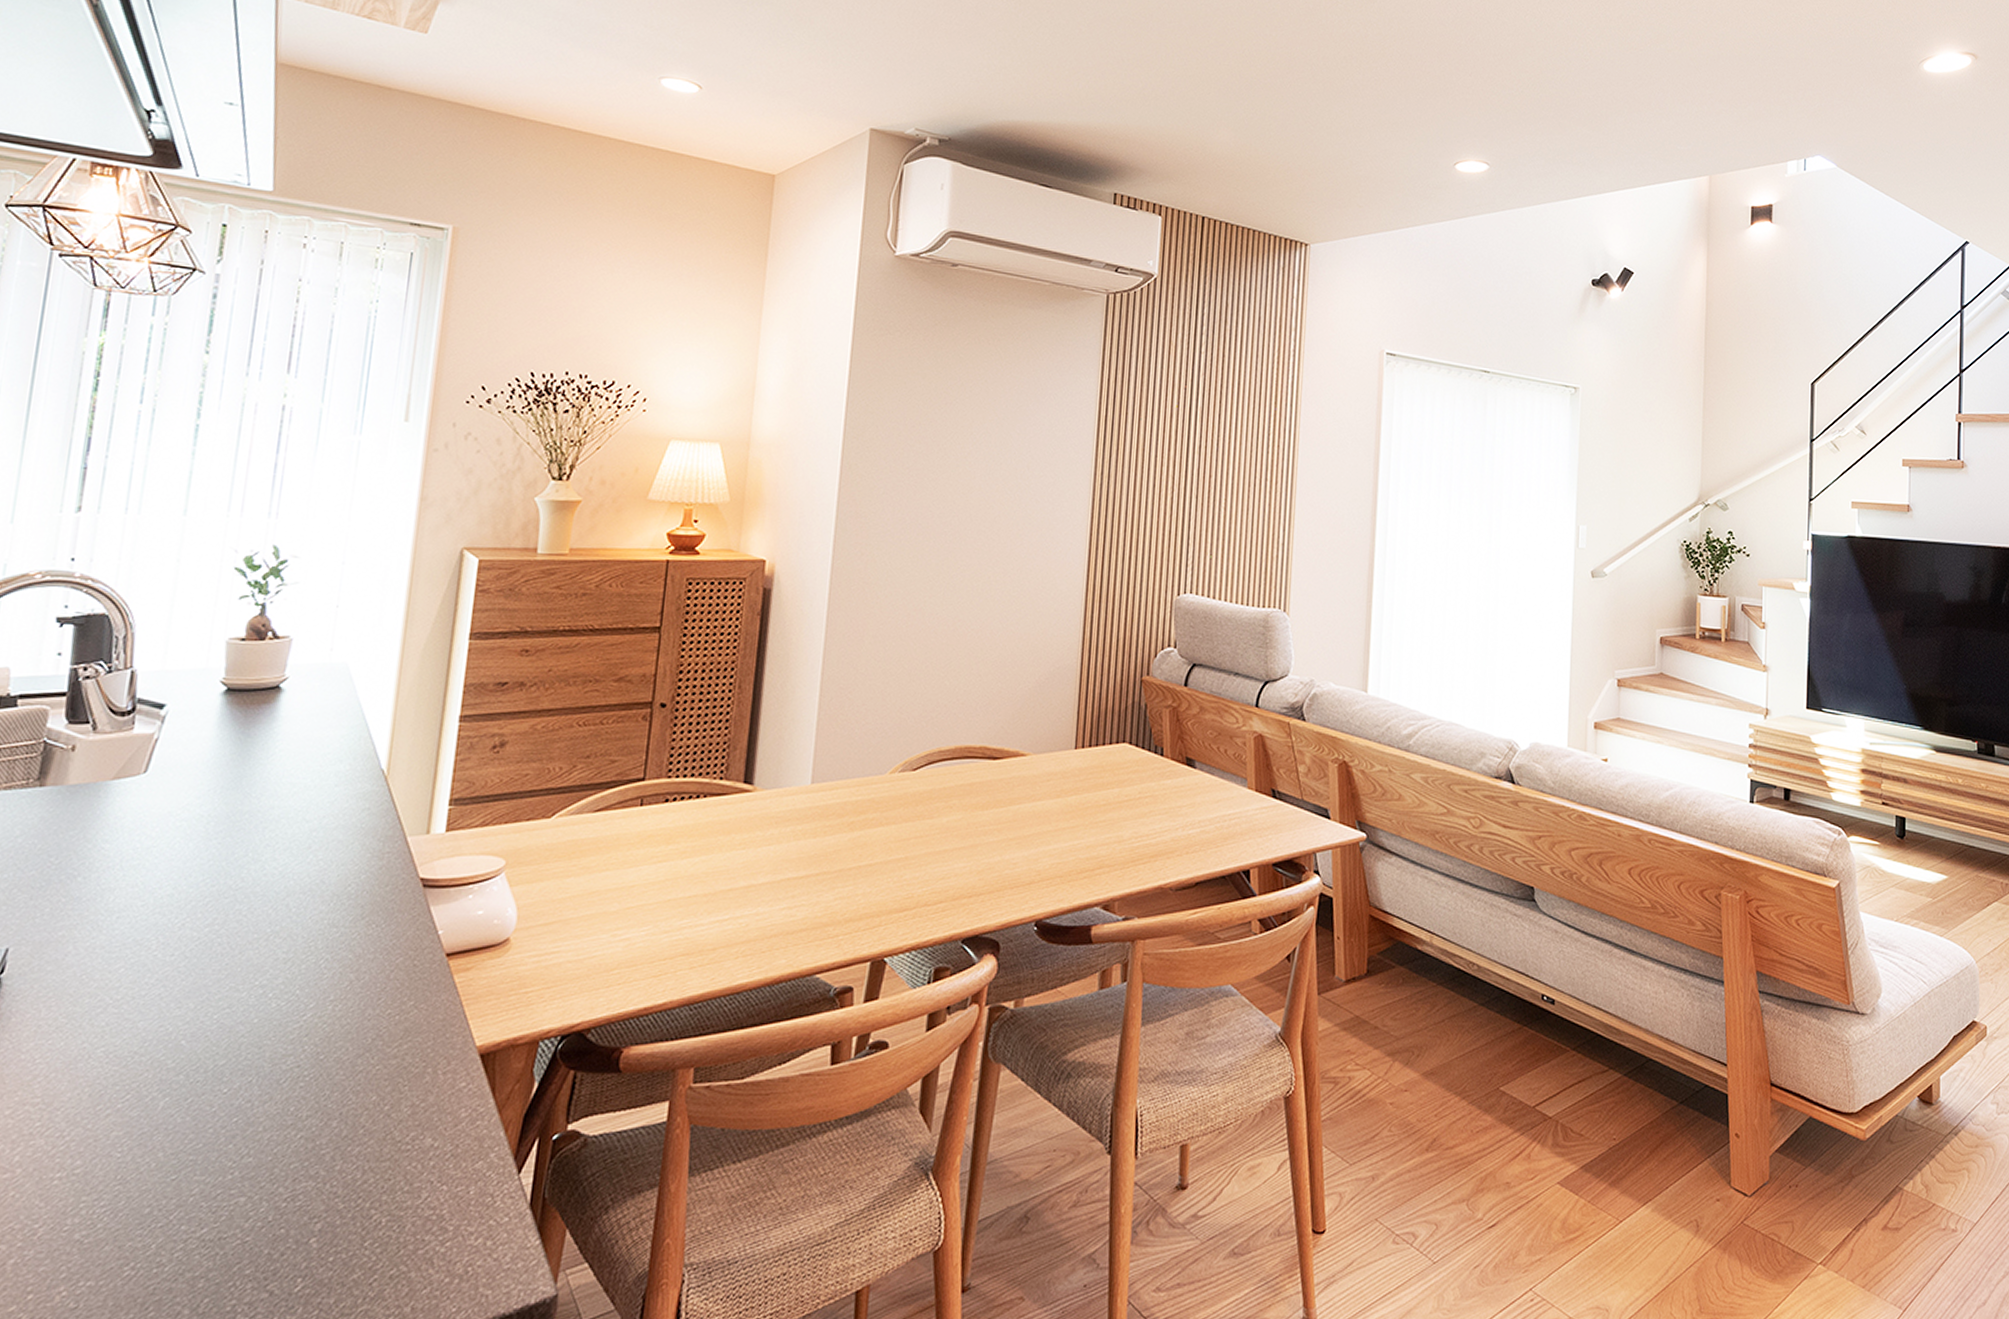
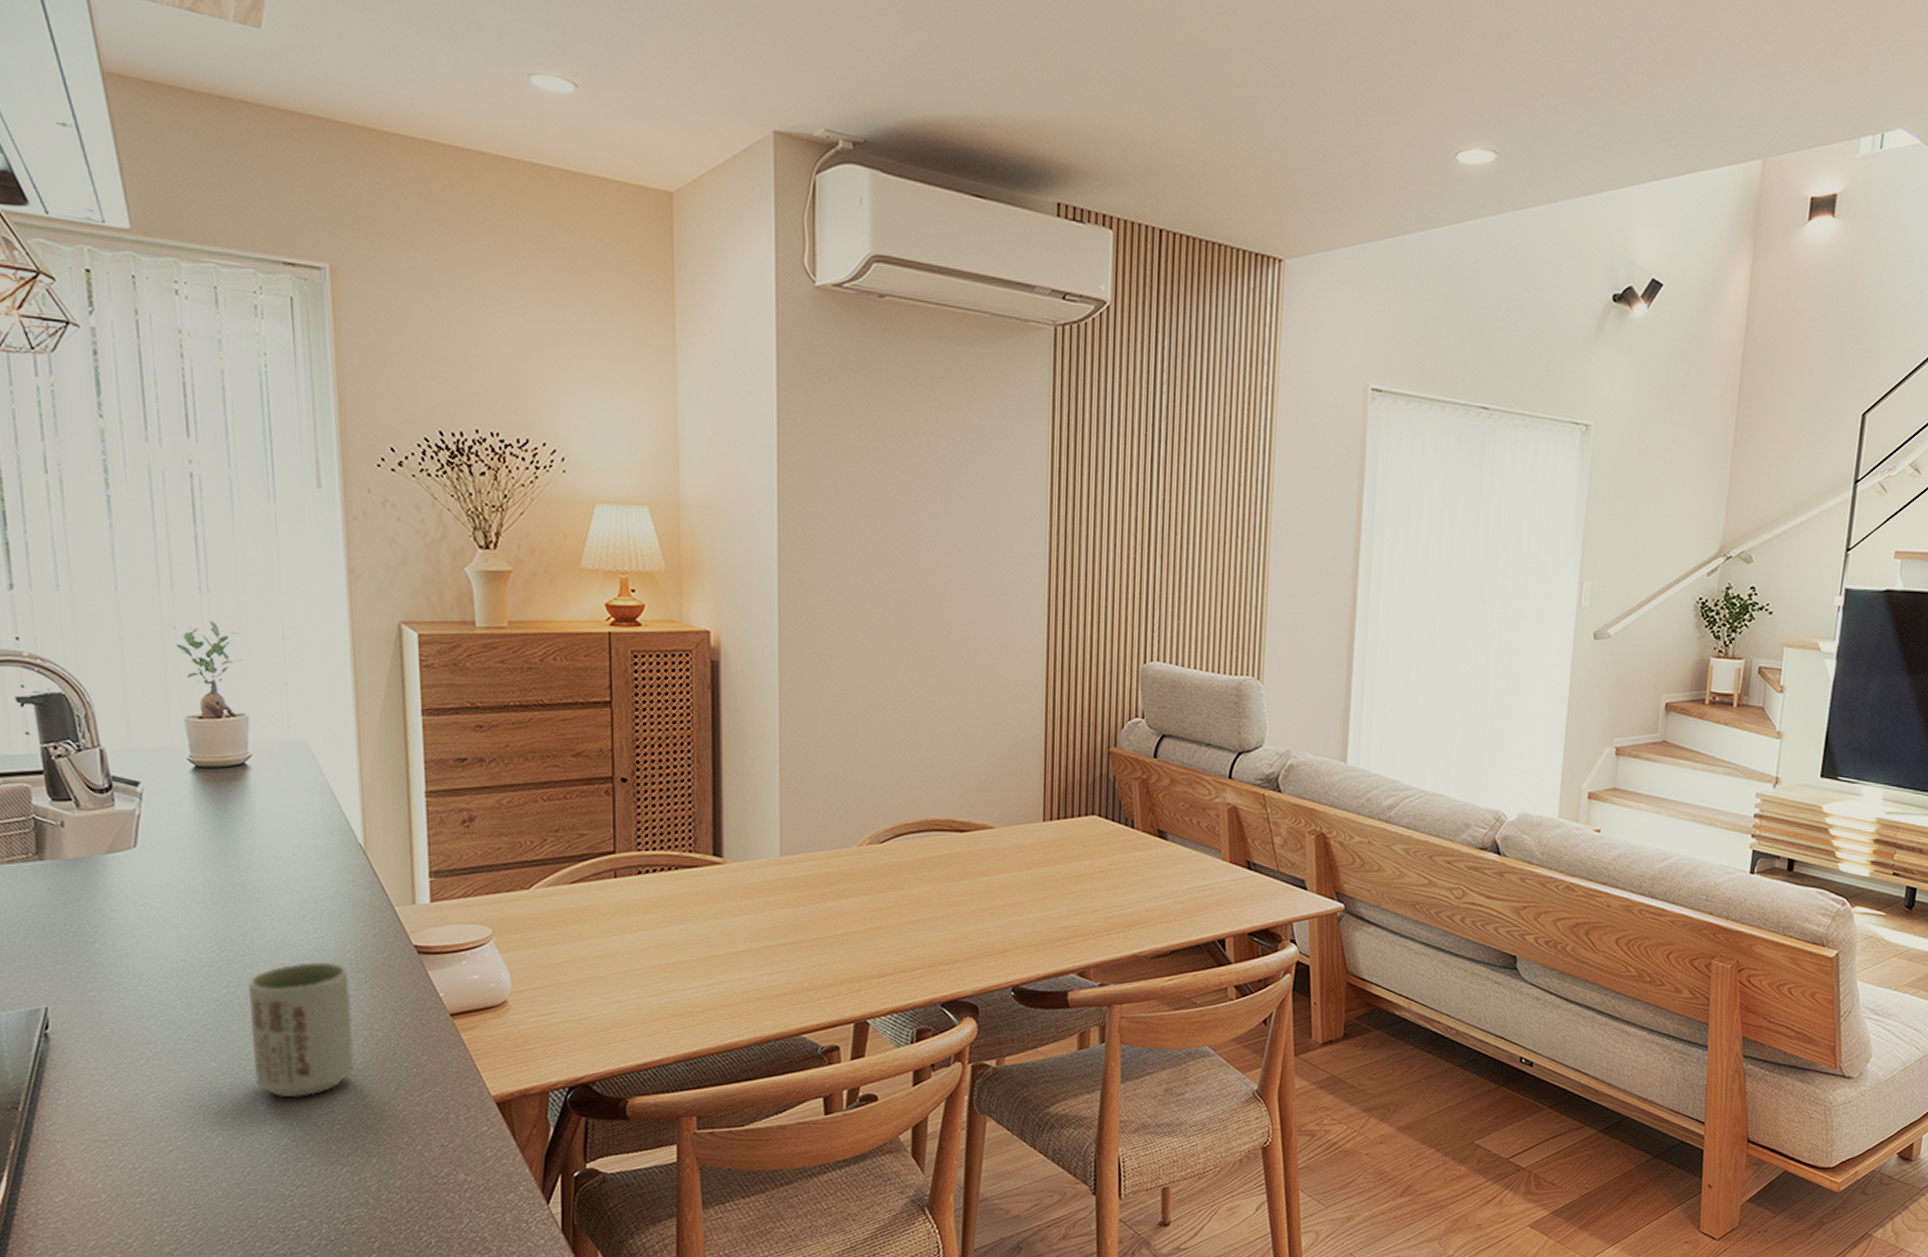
cup: none [220,895,346,1051] -> present [247,961,354,1098]

